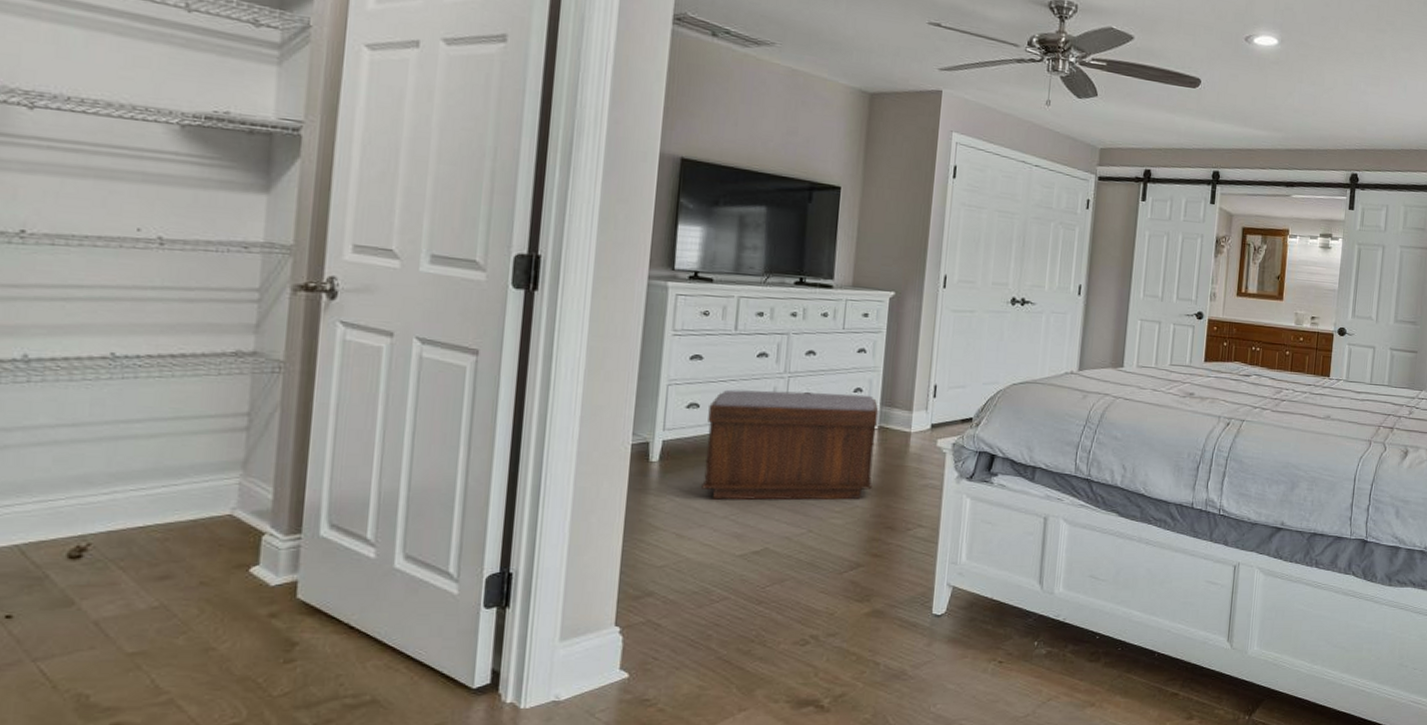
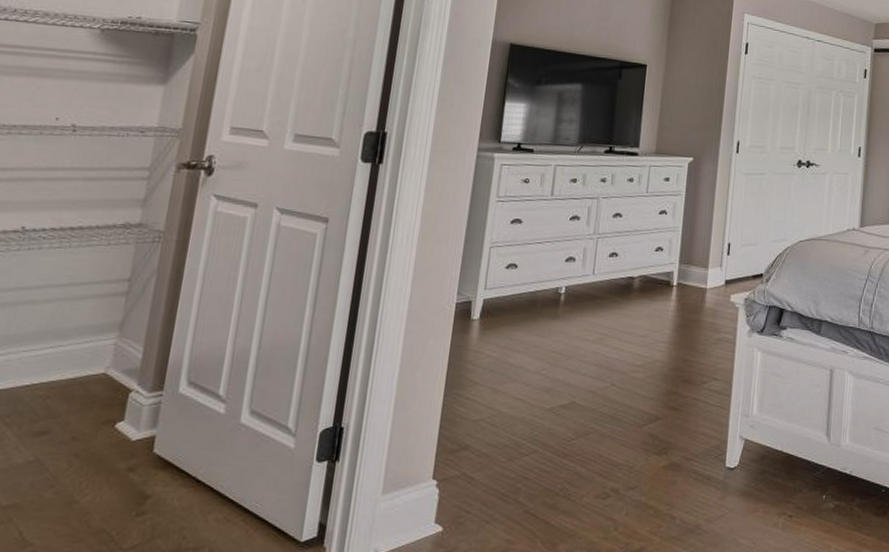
bench: present [702,389,879,500] -> none [516,250,678,355]

